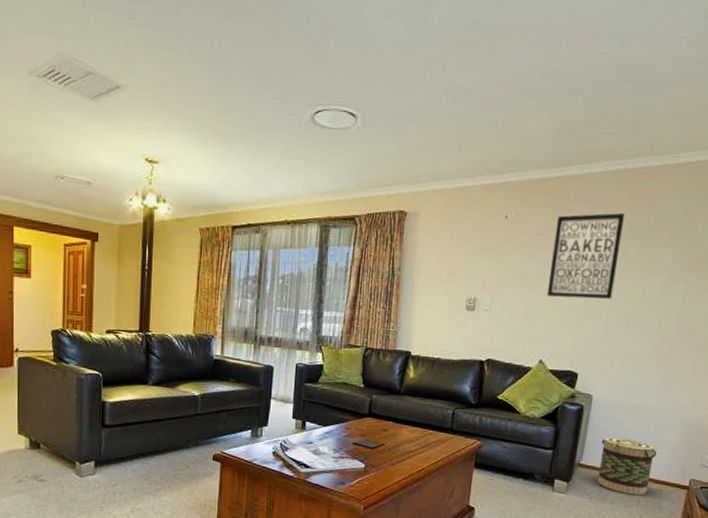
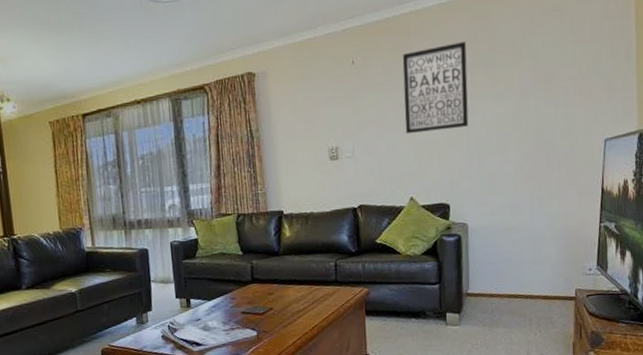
basket: present [597,437,657,496] -> none [484,260,540,316]

